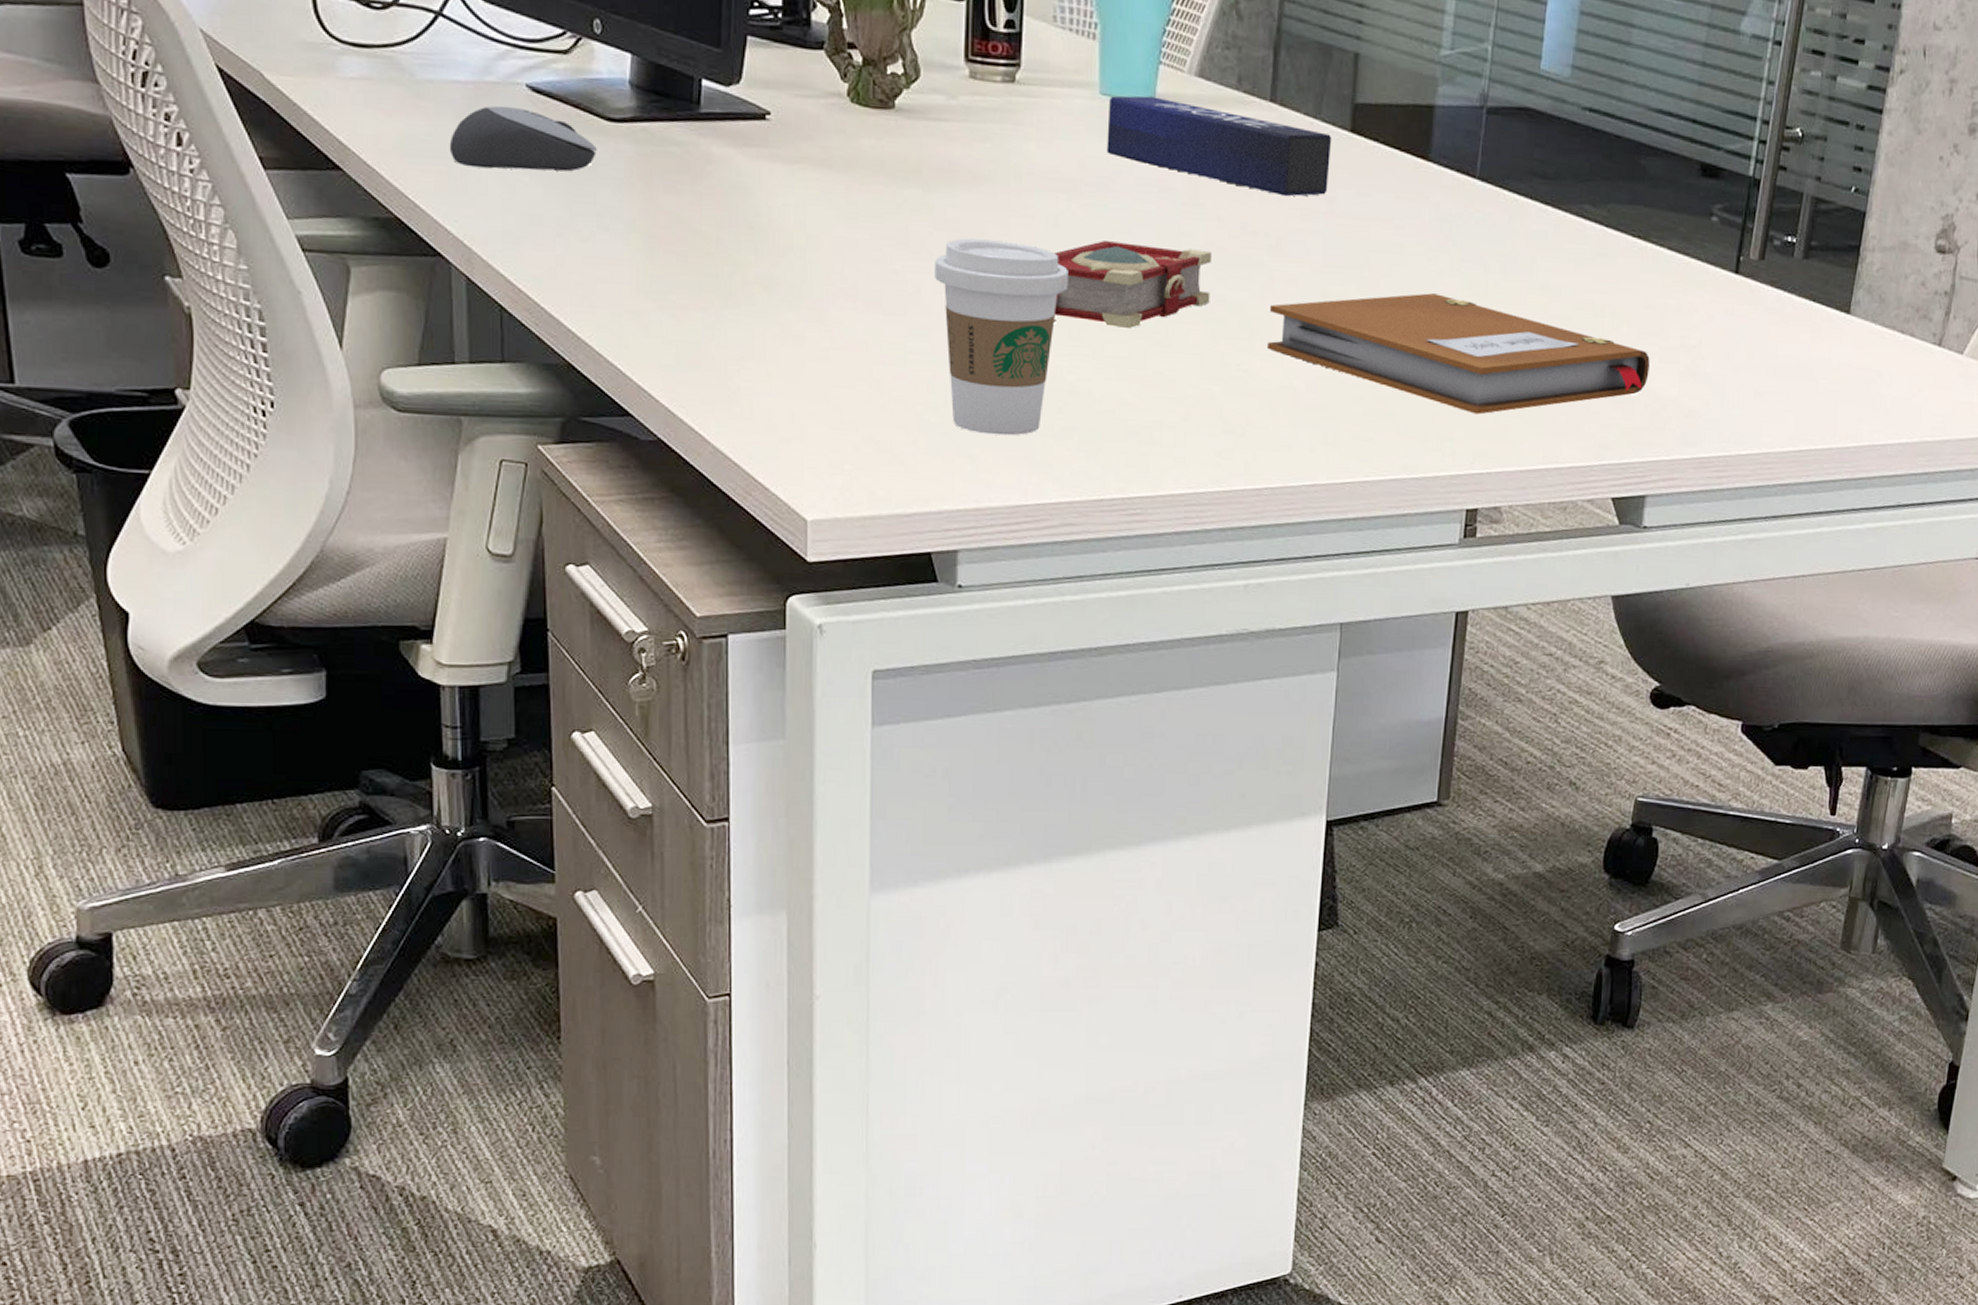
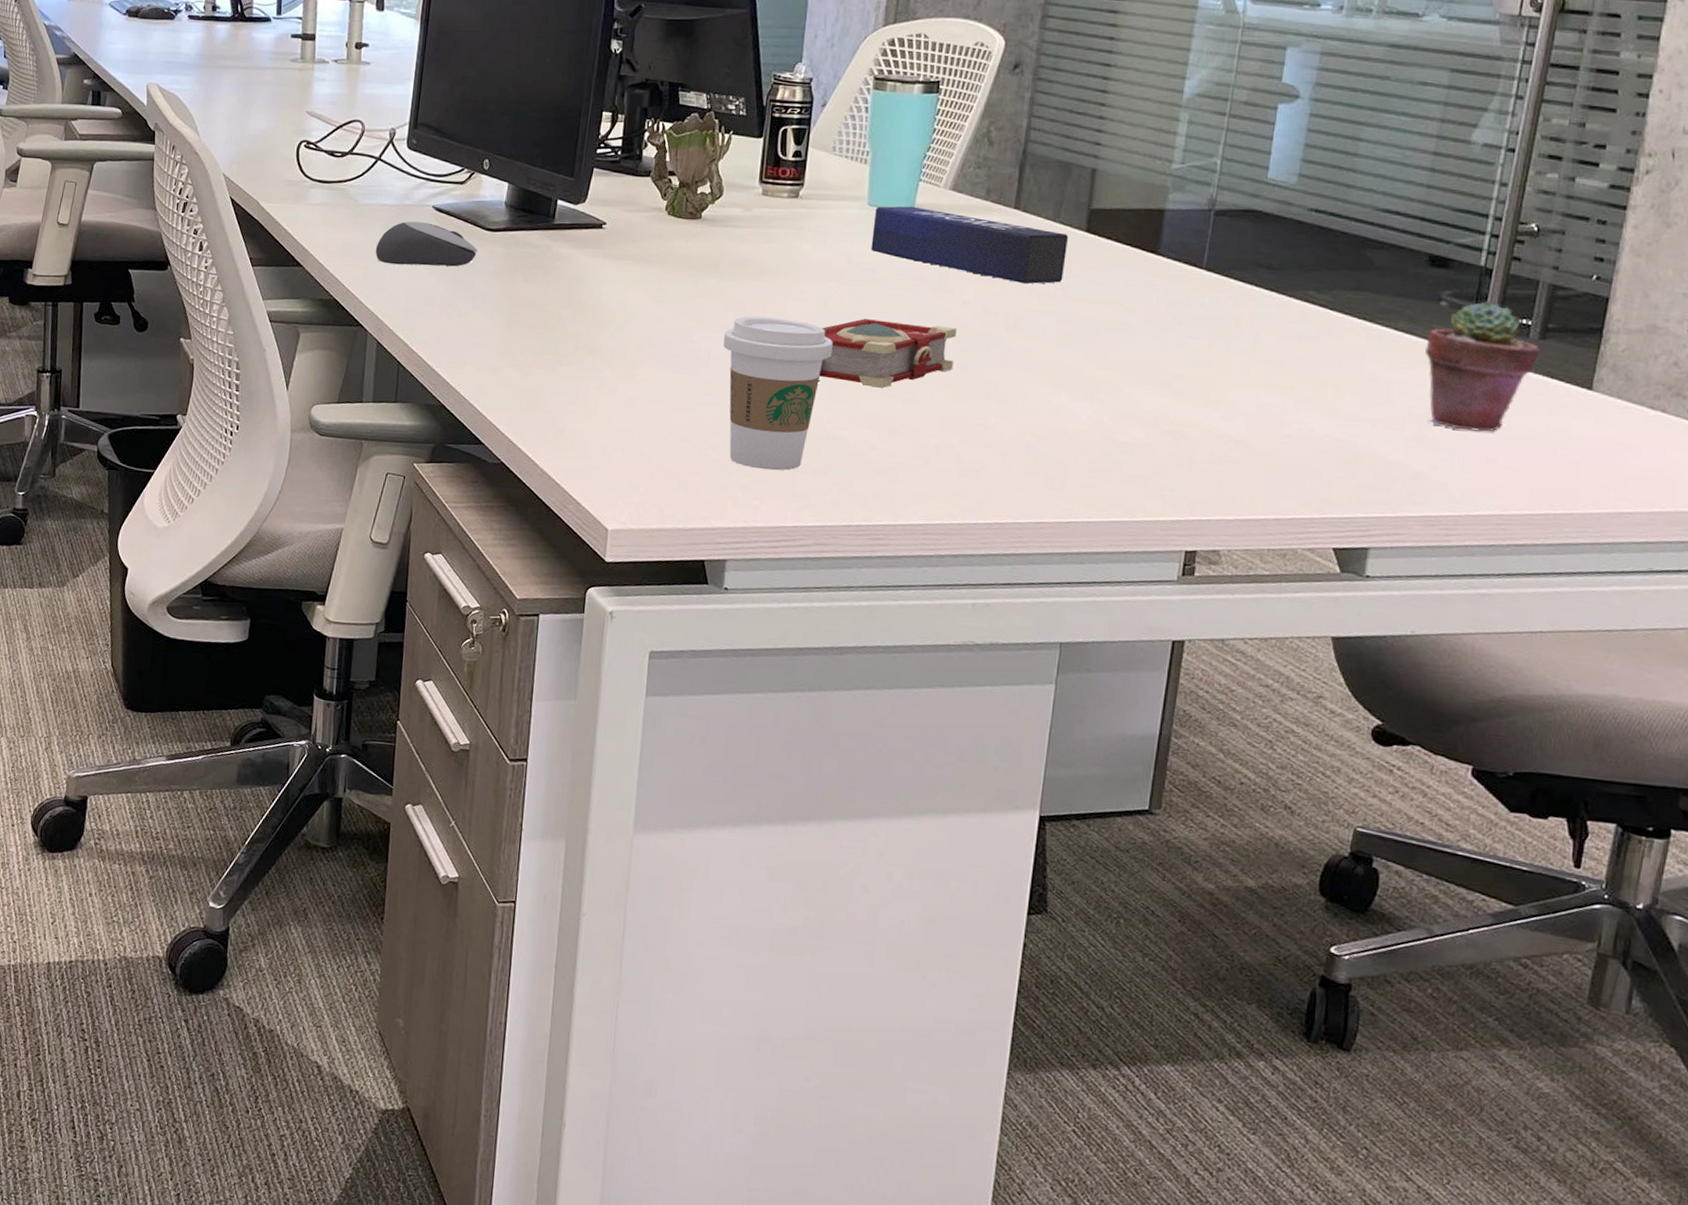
notebook: present [1268,293,1650,415] -> none [1003,364,1374,469]
potted succulent: none [1696,215,1804,363] -> present [1424,300,1540,433]

